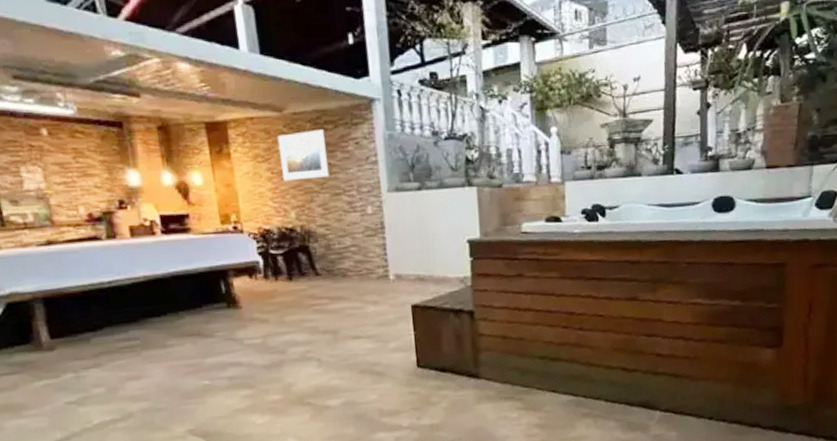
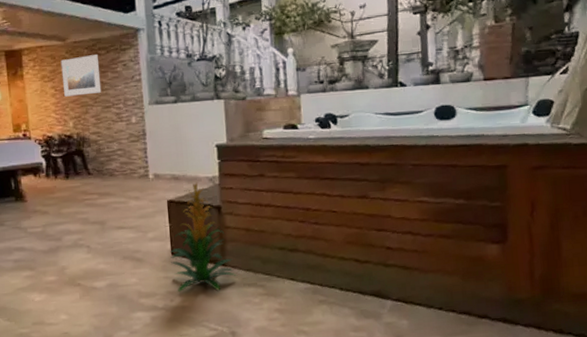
indoor plant: none [415,283,493,409] -> present [170,182,238,292]

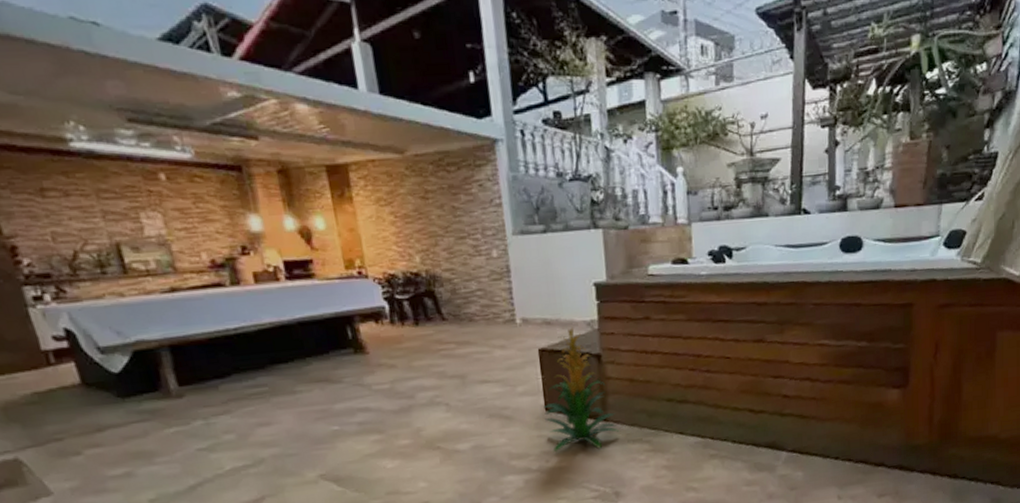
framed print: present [60,55,102,97] -> none [399,172,454,225]

